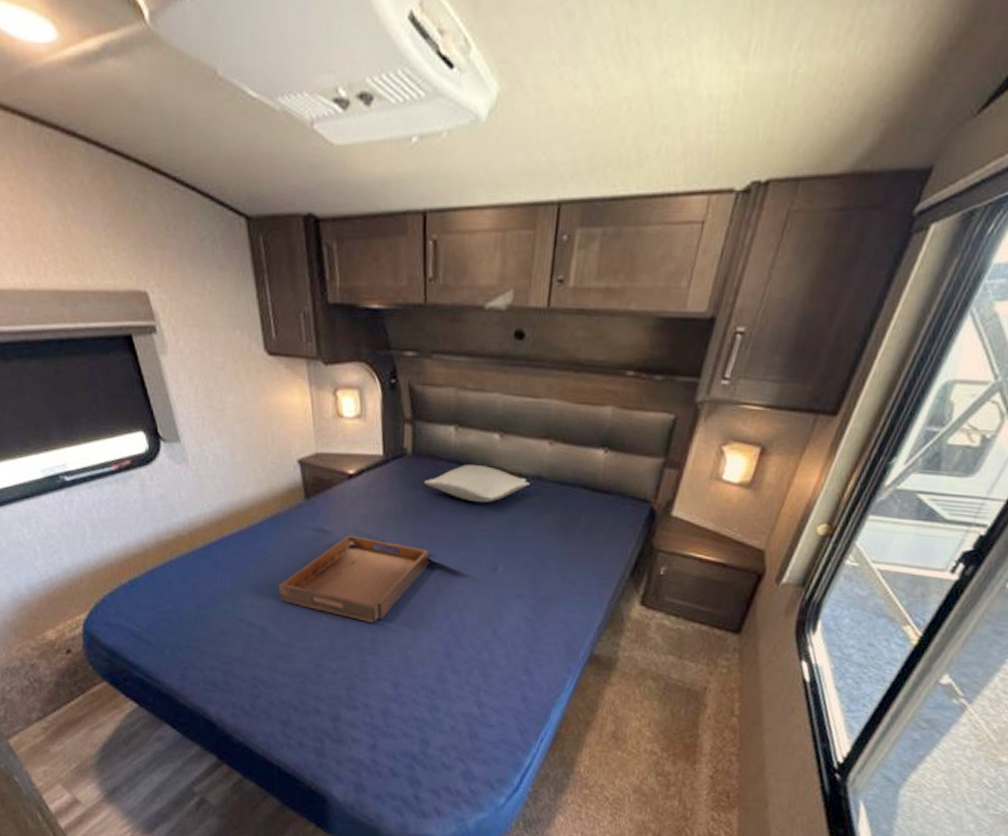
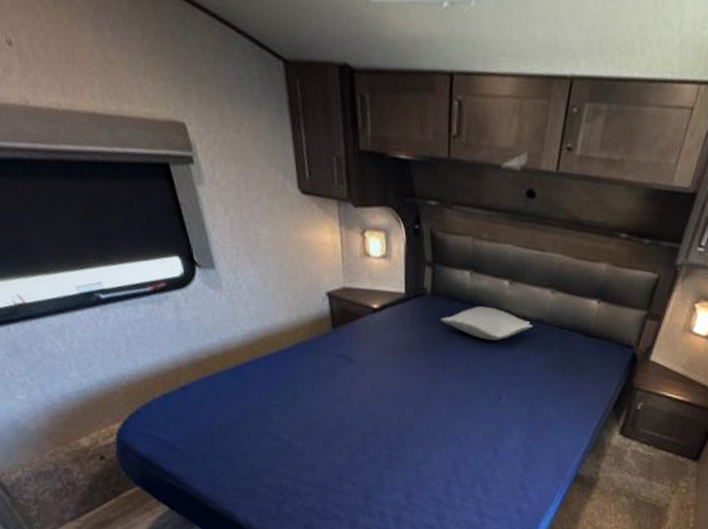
serving tray: present [279,535,430,623] -> none [305,363,444,441]

